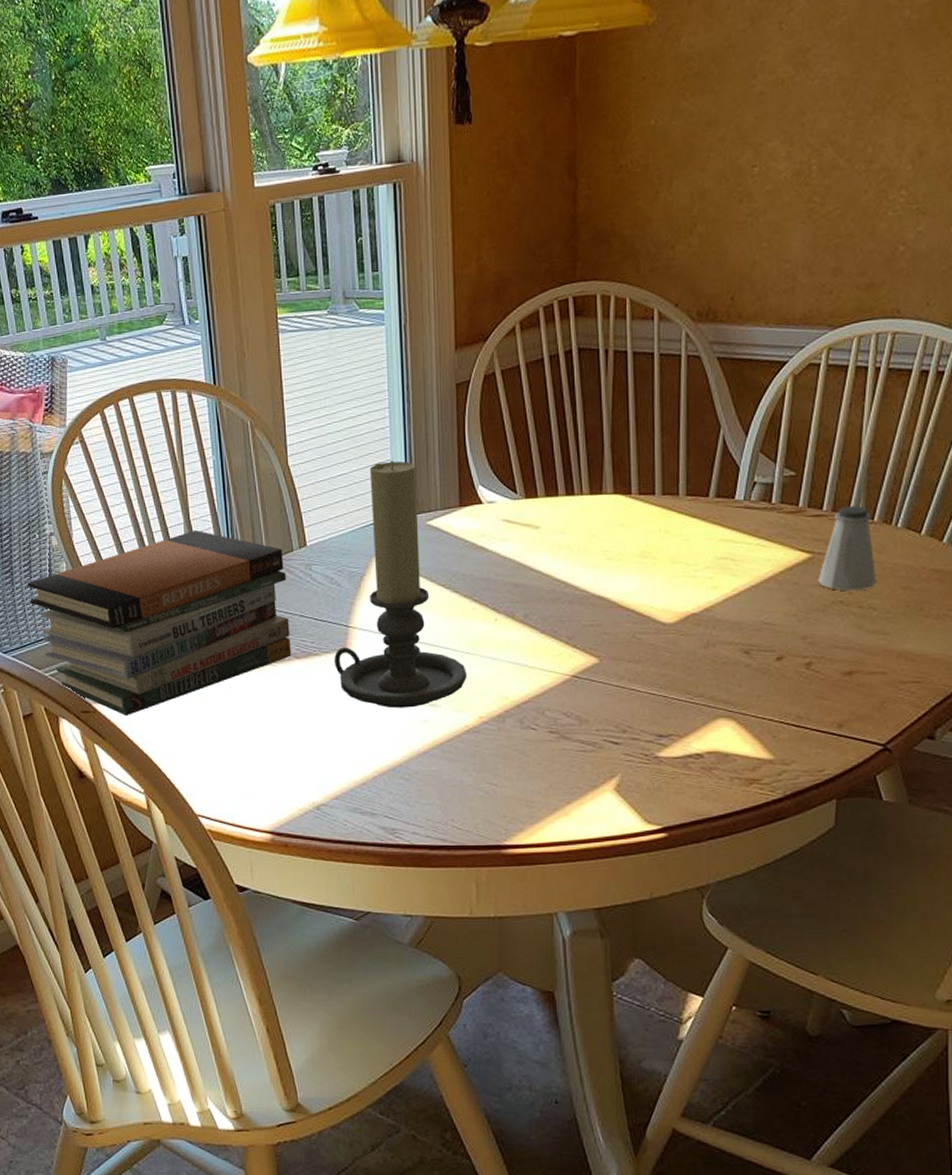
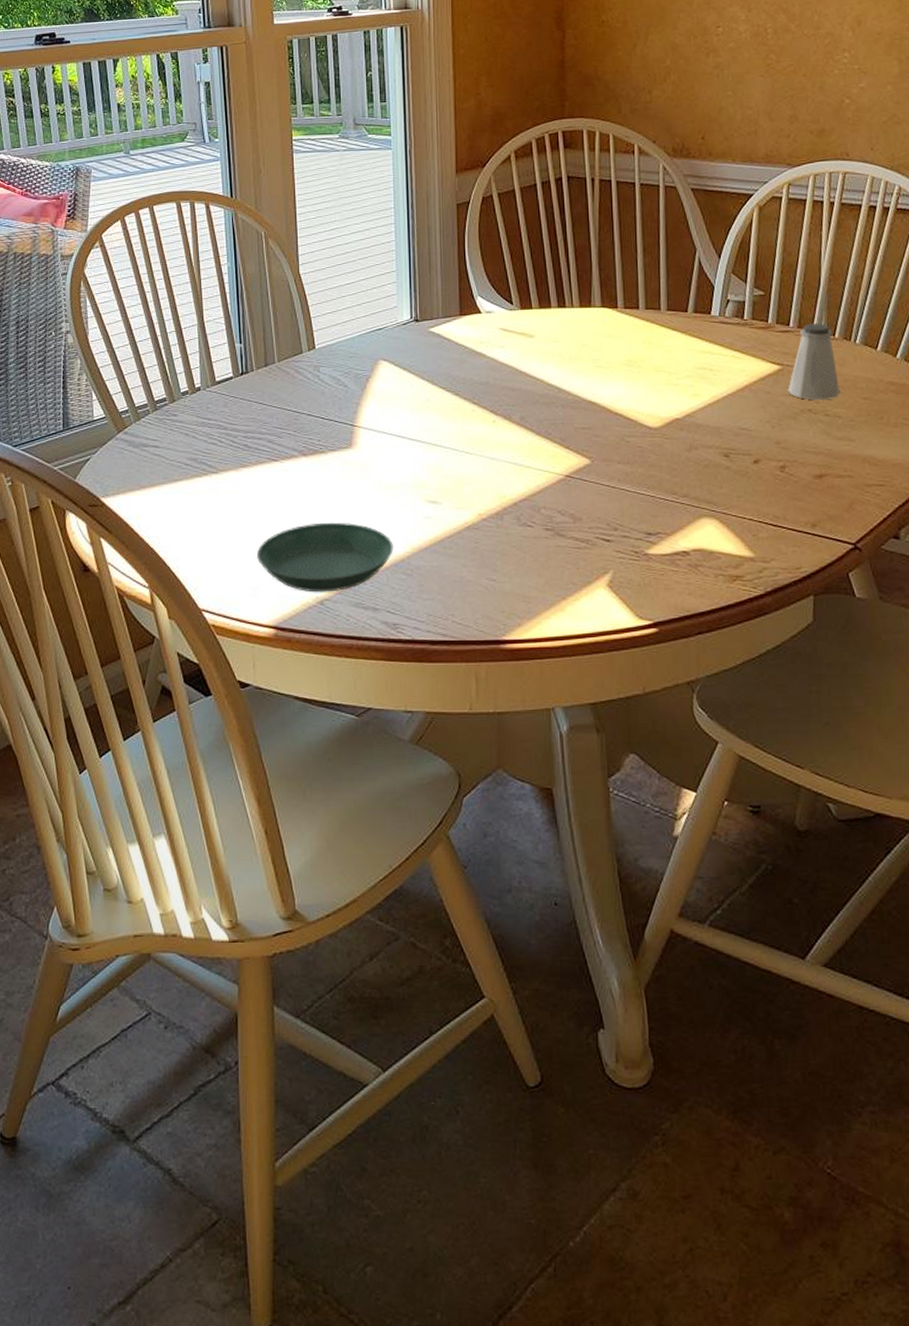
book stack: present [27,529,292,715] -> none [41,331,299,510]
saucer: none [252,726,391,798] -> present [257,522,393,593]
candle holder: present [334,459,467,708] -> none [340,271,466,505]

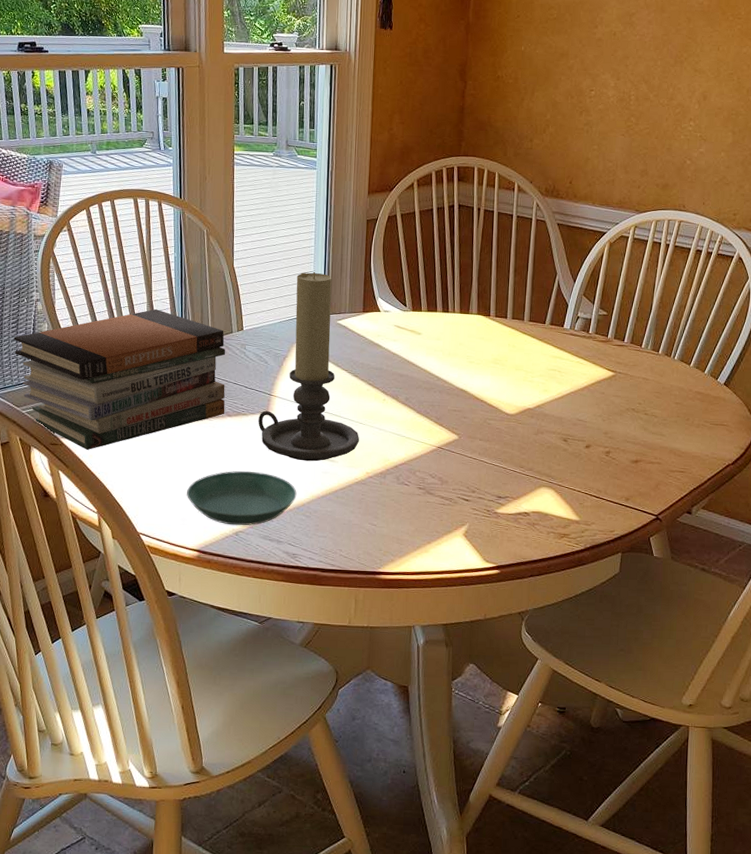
book stack: none [41,331,299,510] -> present [13,308,226,450]
candle holder: none [340,271,466,505] -> present [258,271,359,462]
saltshaker: present [788,323,840,400] -> none [618,341,658,402]

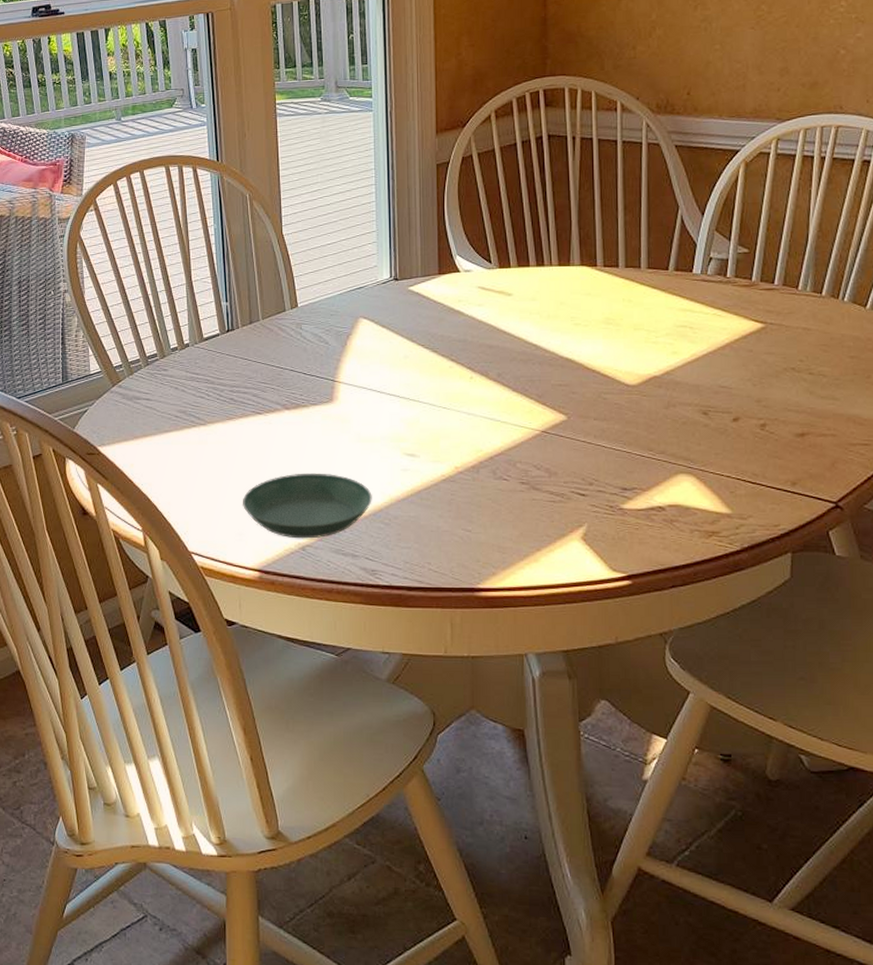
book stack: present [13,308,226,450] -> none [41,290,282,458]
candle holder: present [258,271,359,462] -> none [321,231,444,457]

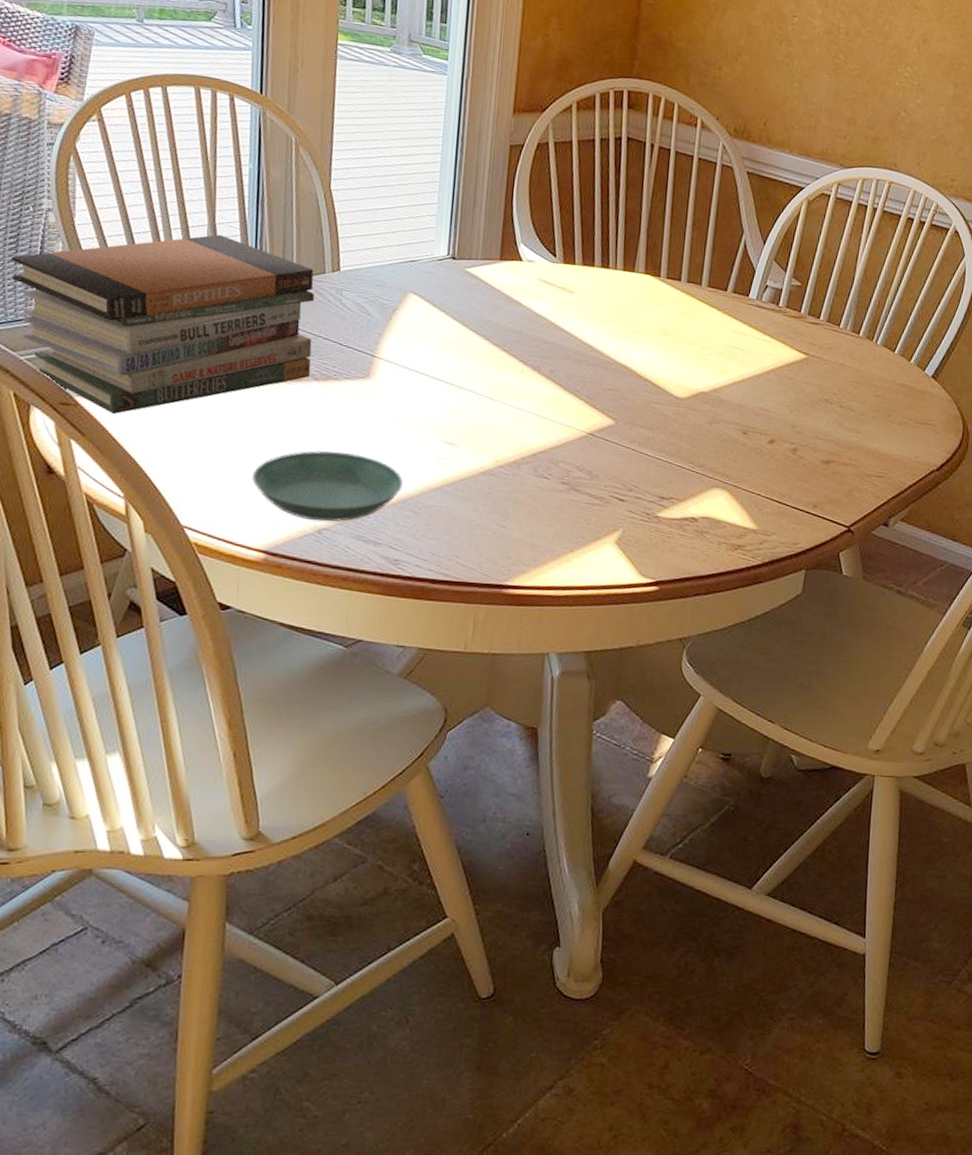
book stack: none [41,290,282,458] -> present [11,234,315,414]

